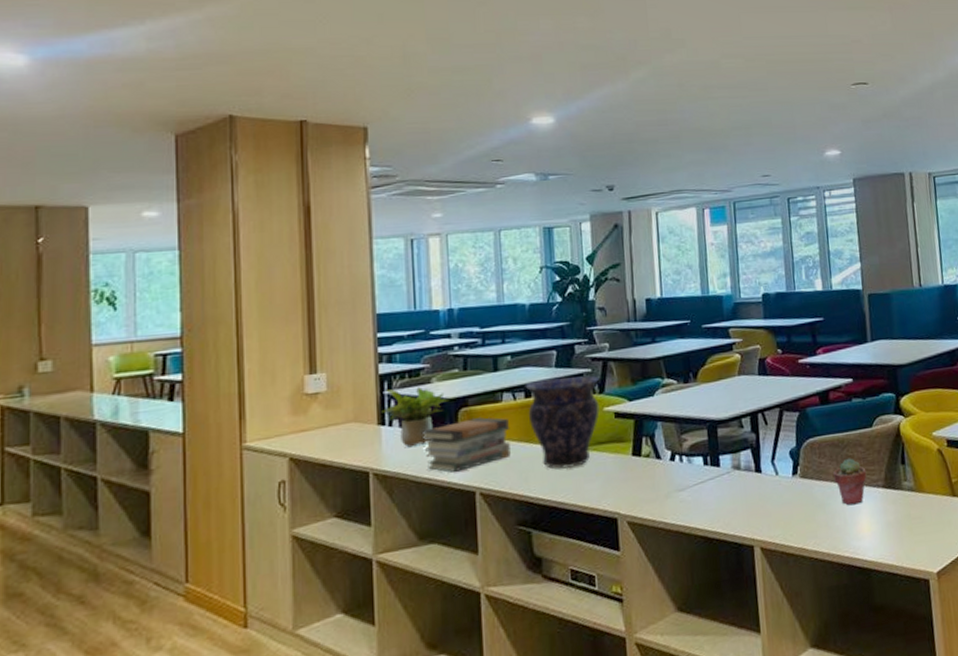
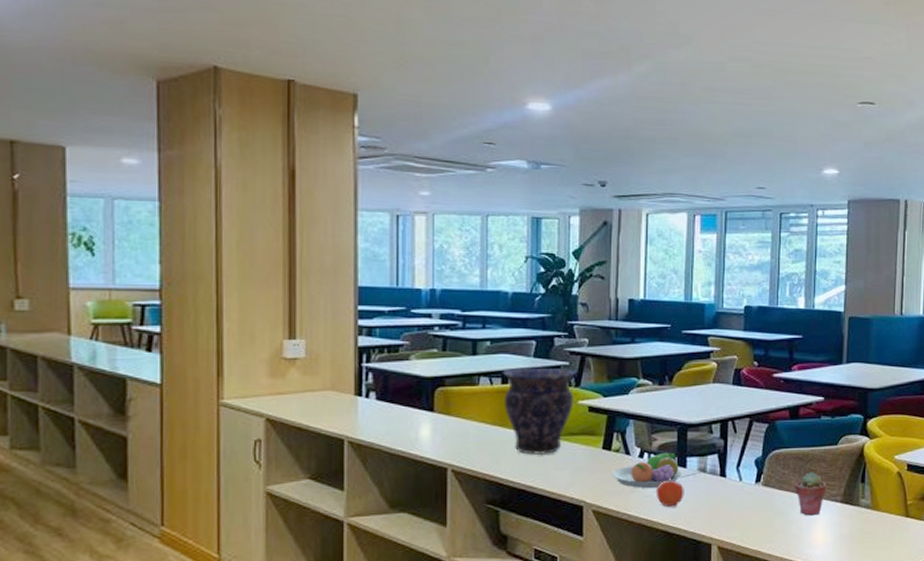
potted plant: present [382,386,448,448] -> none [359,362,426,420]
book stack: present [421,417,511,472] -> none [397,398,485,447]
fruit bowl: none [643,451,716,494] -> present [611,452,682,488]
apple: none [690,479,721,511] -> present [656,478,684,507]

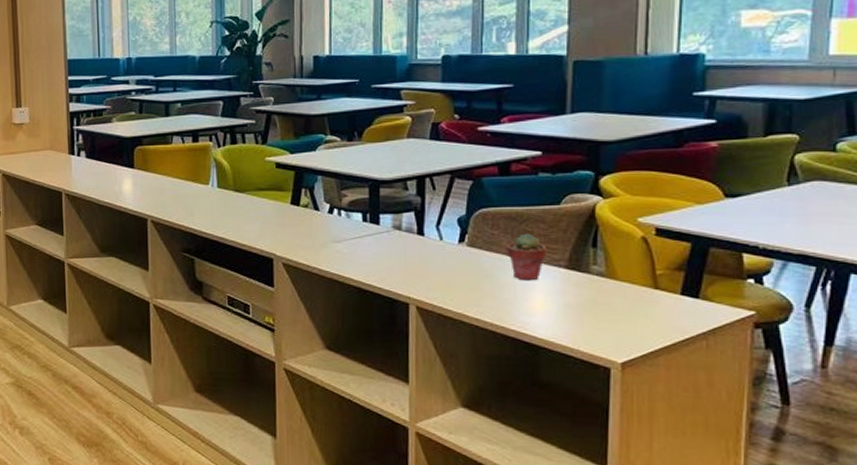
vase: present [502,367,577,456] -> none [193,126,263,210]
fruit bowl: present [611,452,682,488] -> none [300,208,374,243]
apple: present [656,478,684,507] -> none [347,235,378,264]

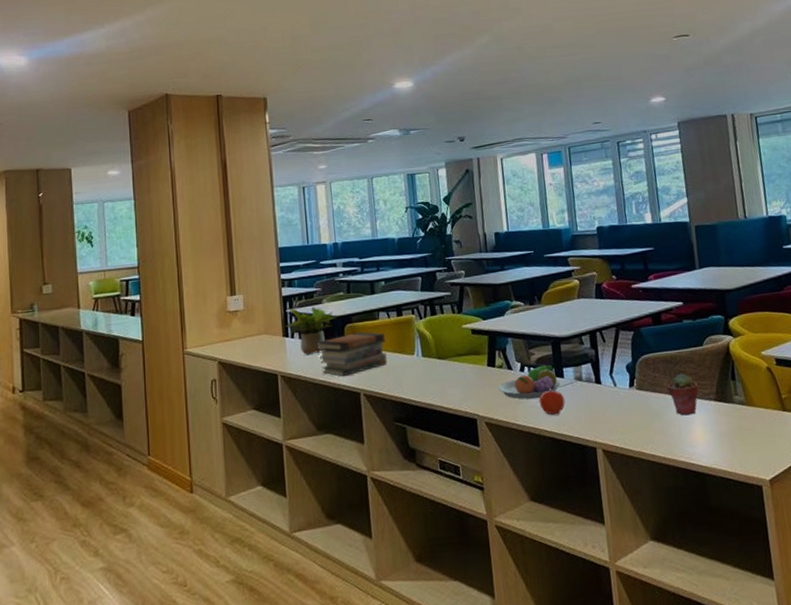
potted plant: none [72,125,126,176] -> present [285,306,336,356]
book stack: none [103,156,179,200] -> present [316,332,387,376]
fruit bowl: none [300,208,374,243] -> present [497,364,561,400]
apple: none [347,235,378,264] -> present [539,388,565,415]

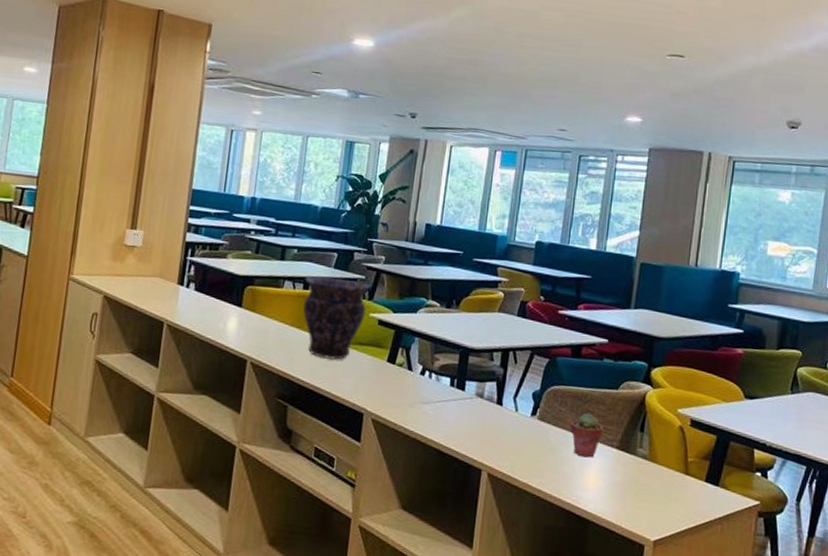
potted plant: present [285,306,336,356] -> none [182,256,239,310]
book stack: present [316,332,387,376] -> none [211,296,286,340]
vase: none [396,298,459,376] -> present [303,276,371,360]
fruit bowl: present [497,364,561,400] -> none [392,373,460,406]
apple: present [539,388,565,415] -> none [432,399,461,427]

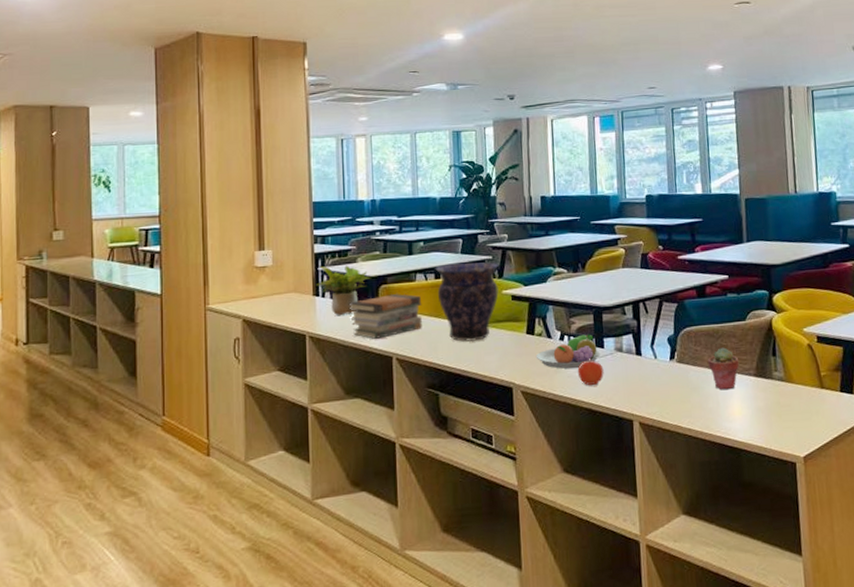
potted plant: none [182,256,239,310] -> present [316,265,371,316]
book stack: none [211,296,286,340] -> present [348,294,422,339]
fruit bowl: none [392,373,460,406] -> present [535,334,600,369]
apple: none [432,399,461,427] -> present [577,358,604,386]

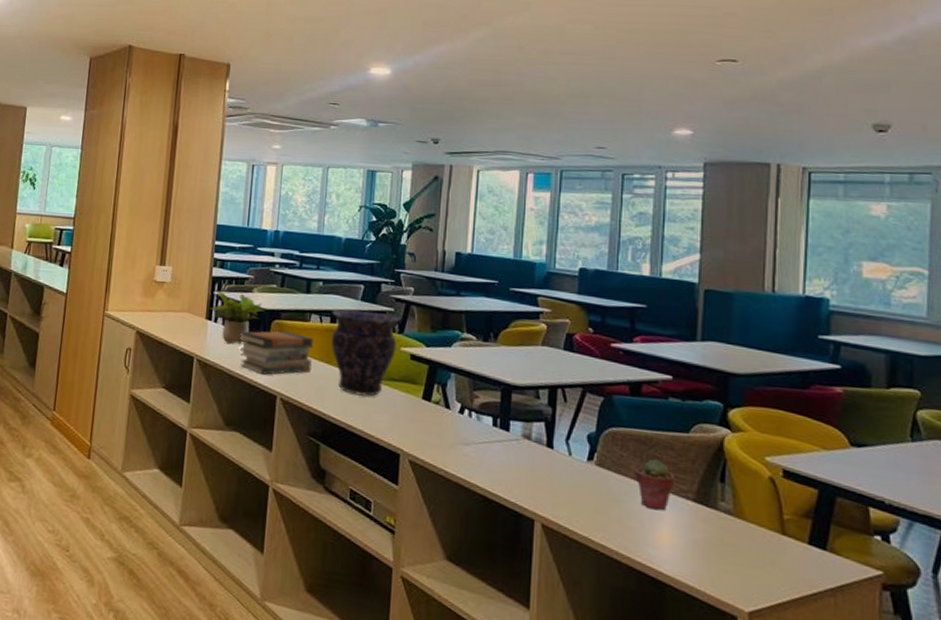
fruit bowl: present [535,334,600,369] -> none [429,411,504,447]
apple: present [577,358,604,386] -> none [475,440,506,471]

